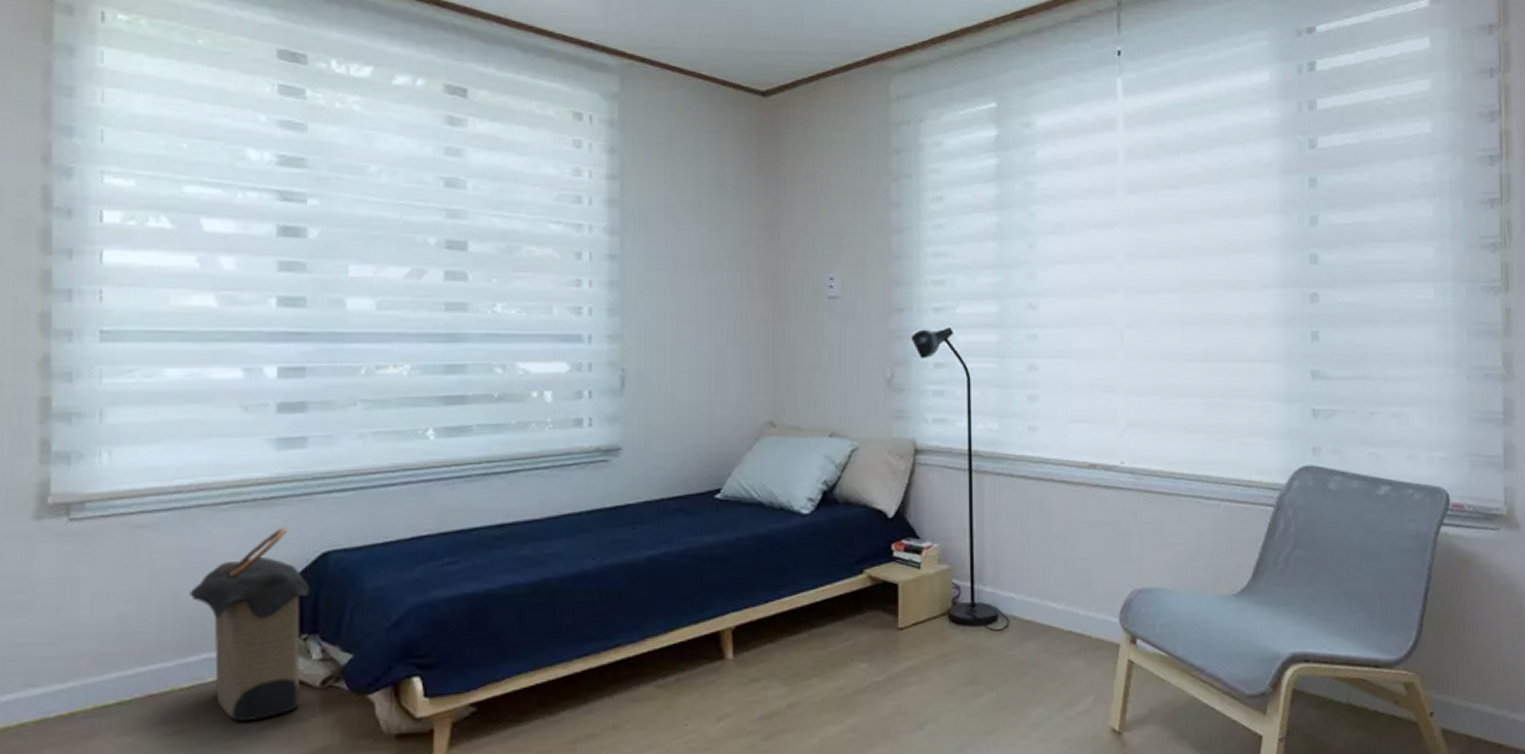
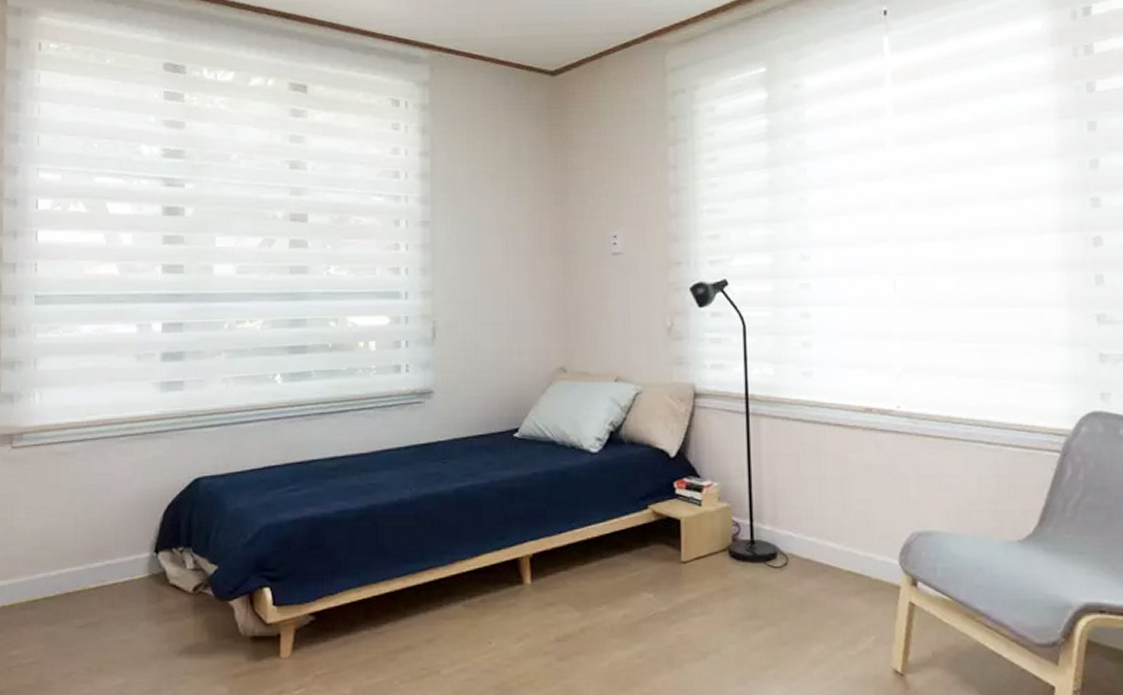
laundry hamper: present [189,527,310,722] -> none [96,456,186,619]

